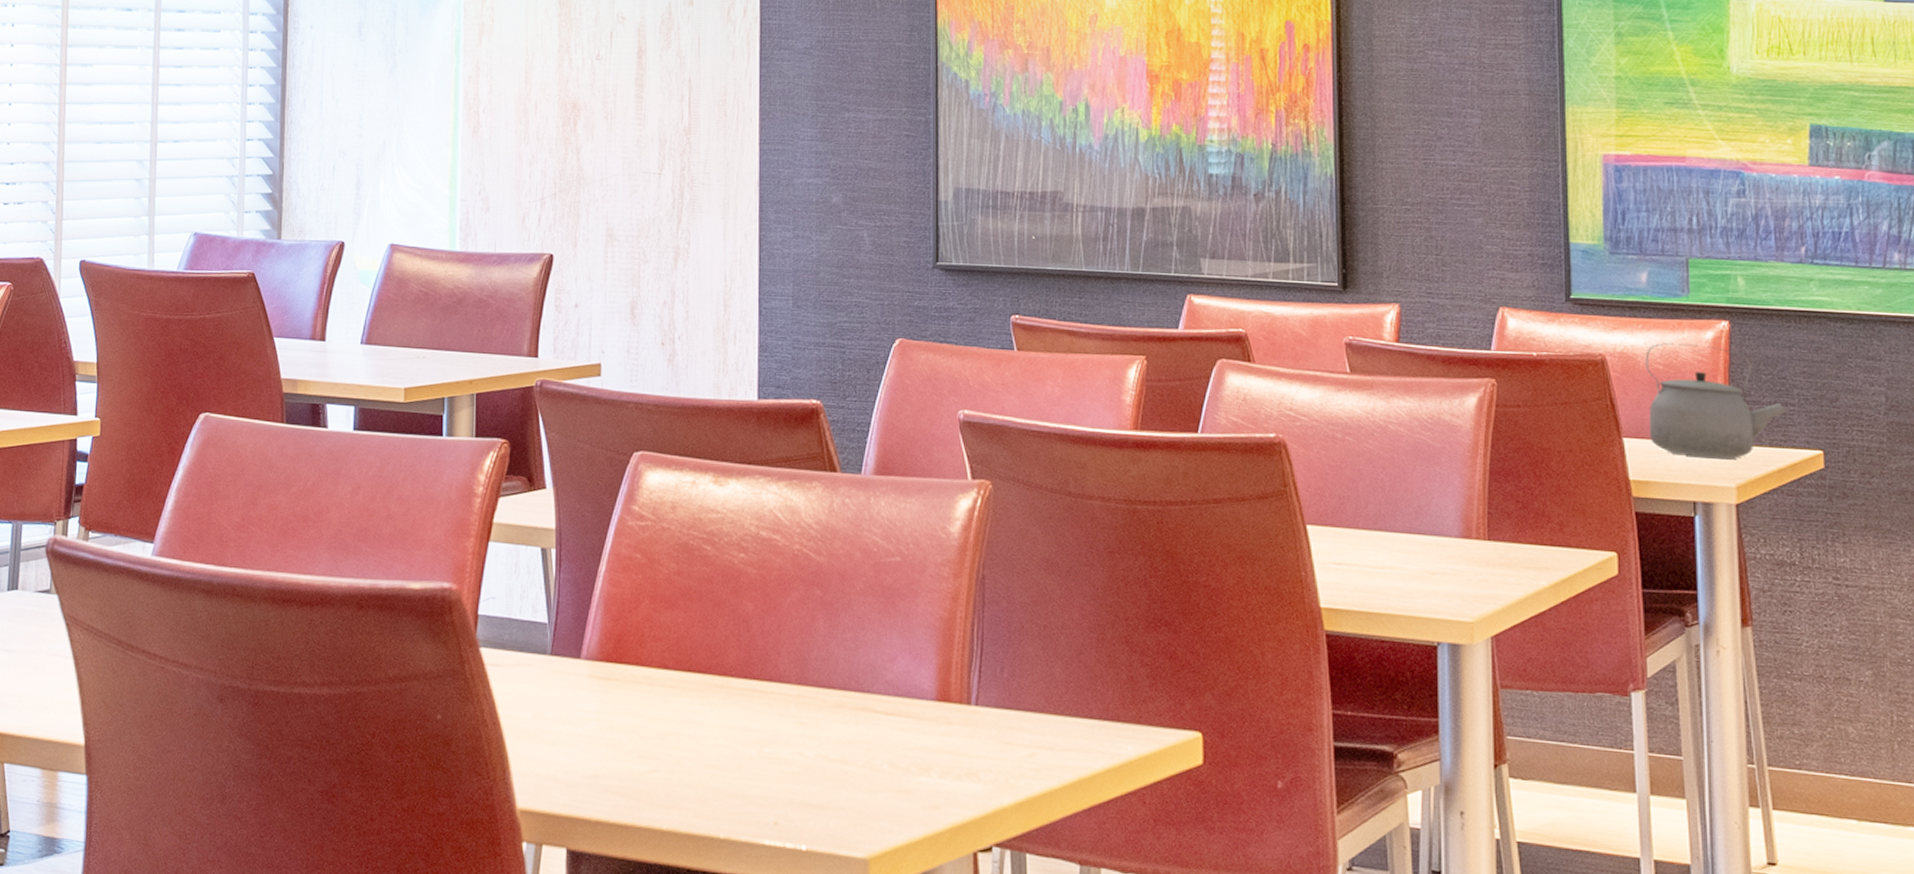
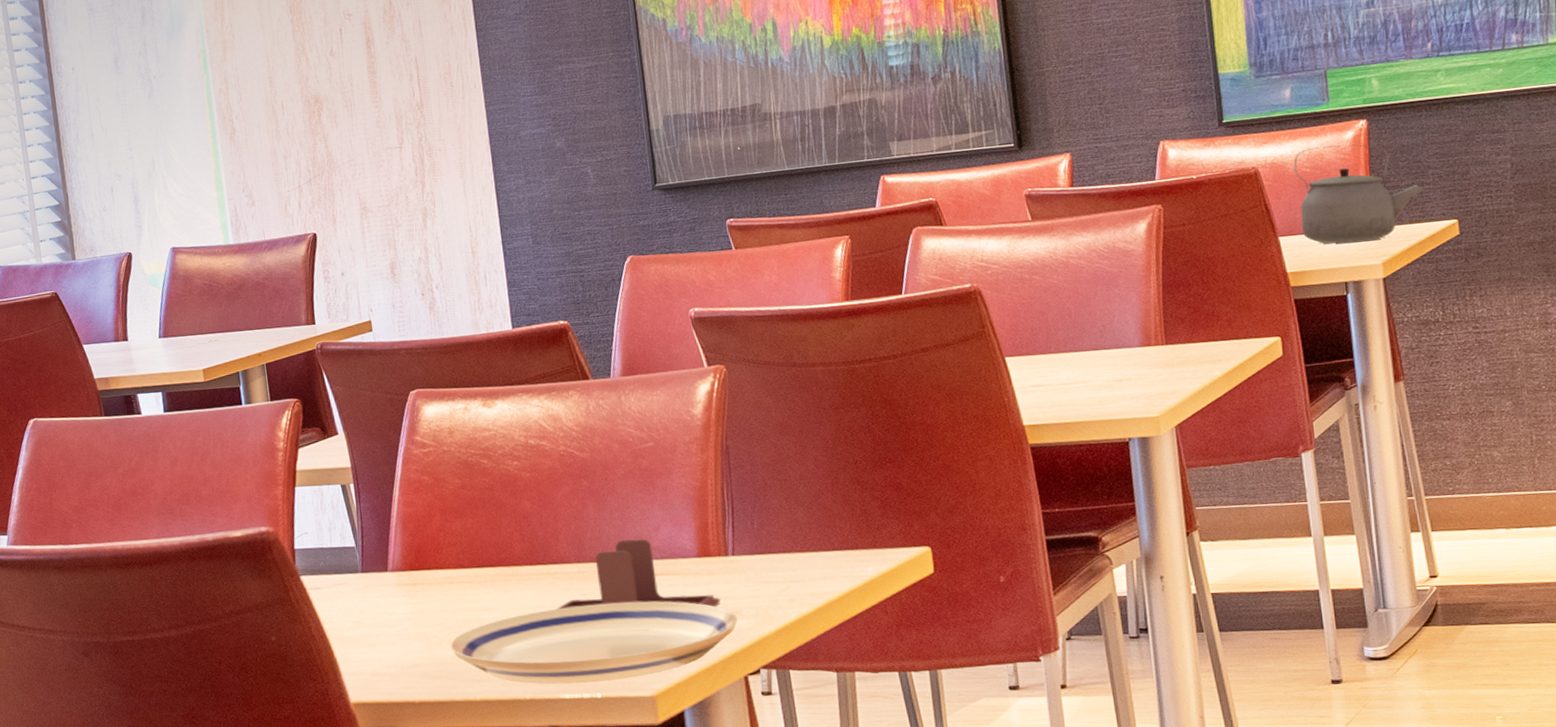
plate: none [640,734,973,833] -> present [450,601,738,685]
napkin holder: none [768,666,956,763] -> present [557,538,721,609]

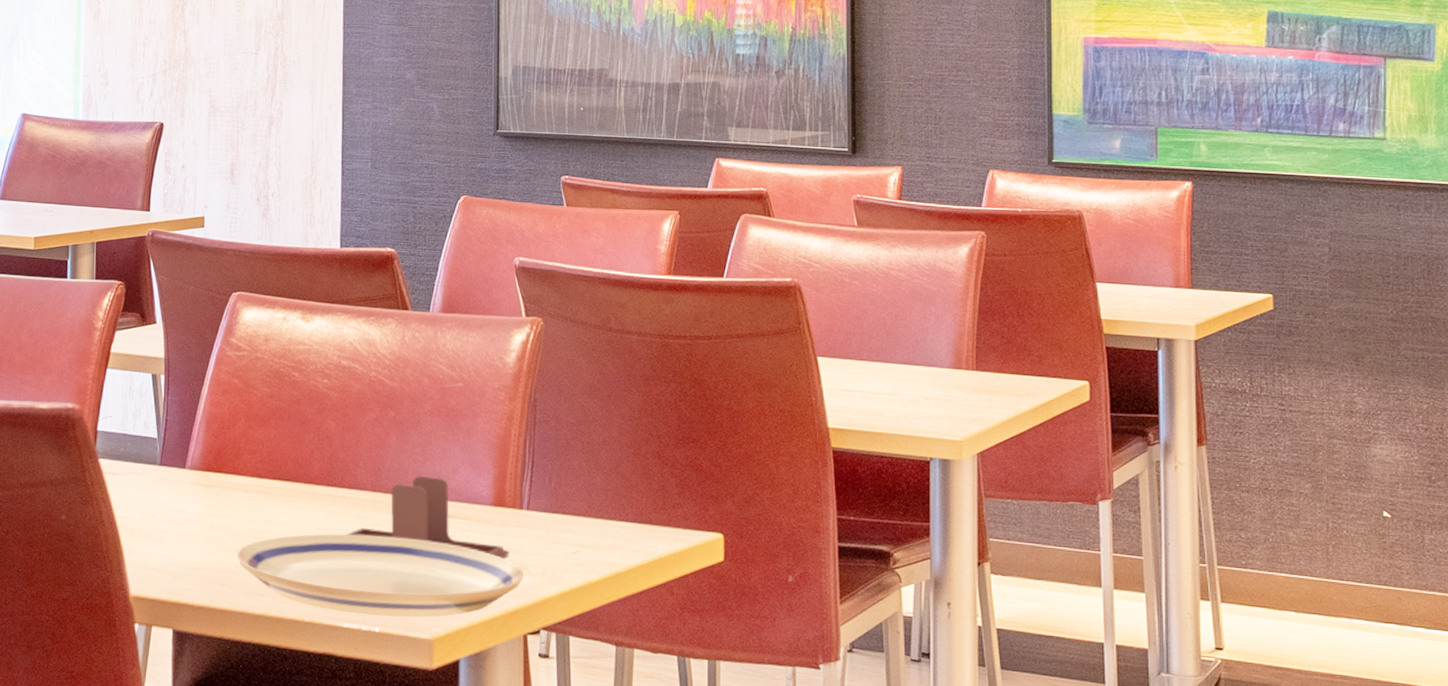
tea kettle: present [1293,144,1424,244] -> none [1117,201,1242,302]

